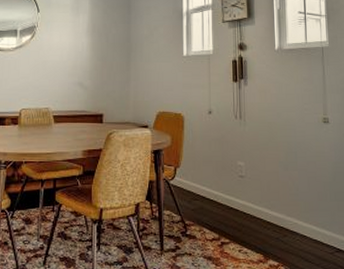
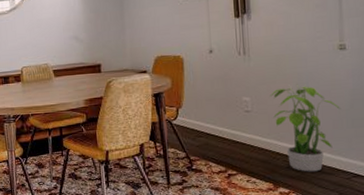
potted plant: none [262,152,325,244] -> present [269,84,341,172]

